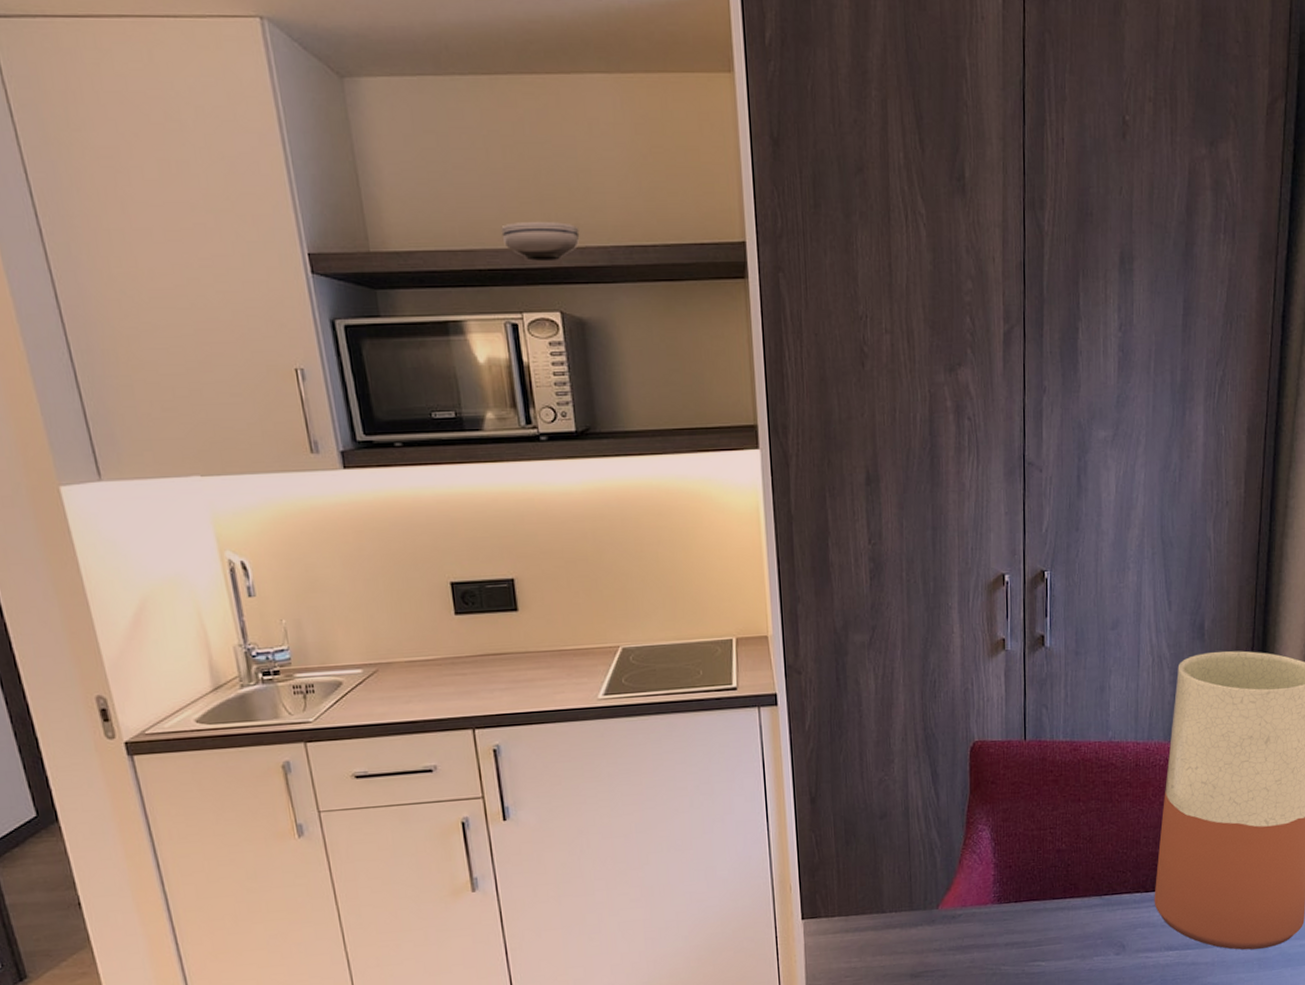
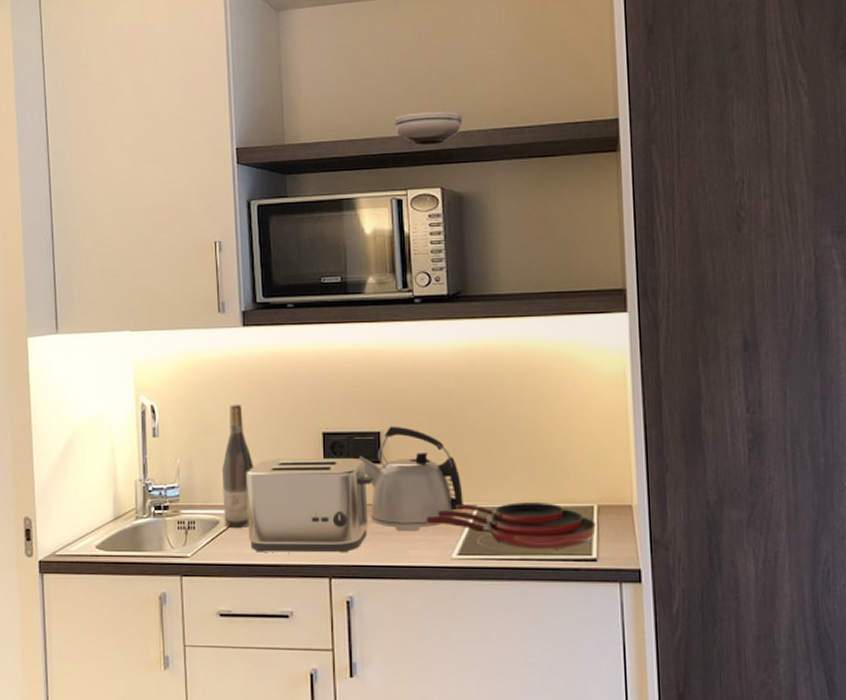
wine bottle: none [337,555,378,688] -> present [221,403,255,528]
toaster: none [367,607,511,710] -> present [245,457,373,553]
kettle: none [491,571,606,678] -> present [356,426,463,532]
frying pan: none [569,639,735,684] -> present [426,502,596,550]

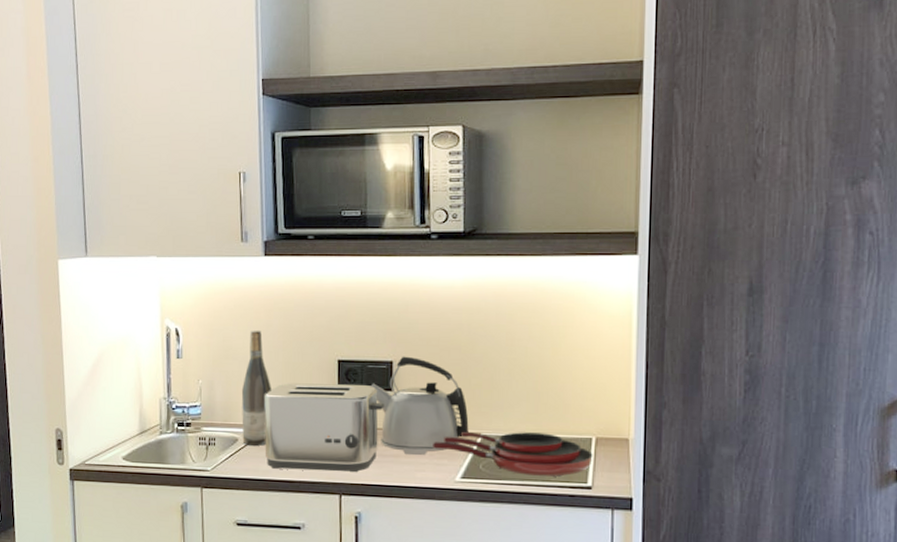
bowl: present [394,111,463,145] -> none [419,47,488,82]

